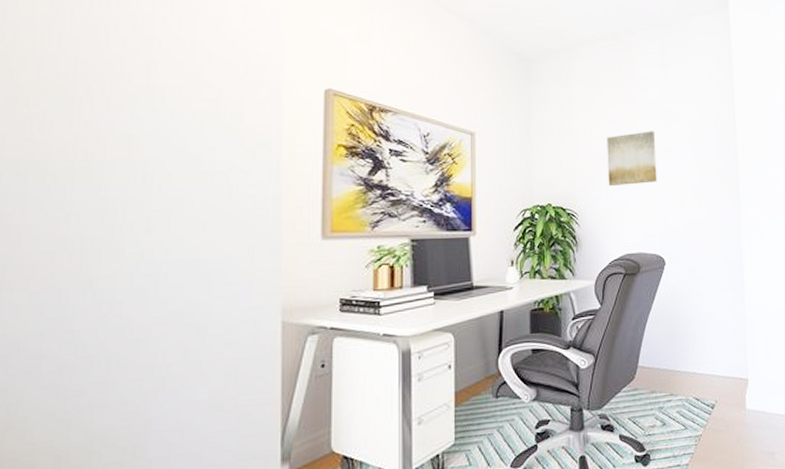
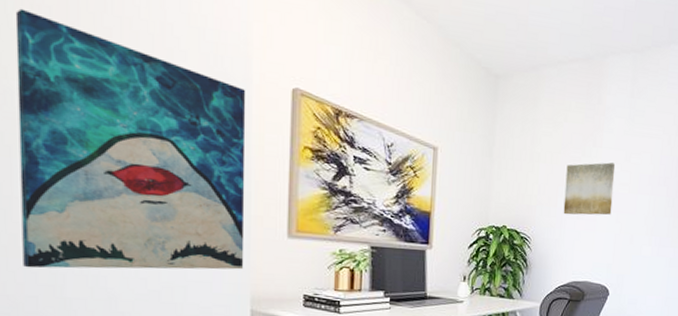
wall art: none [28,38,278,302] -> present [15,8,246,270]

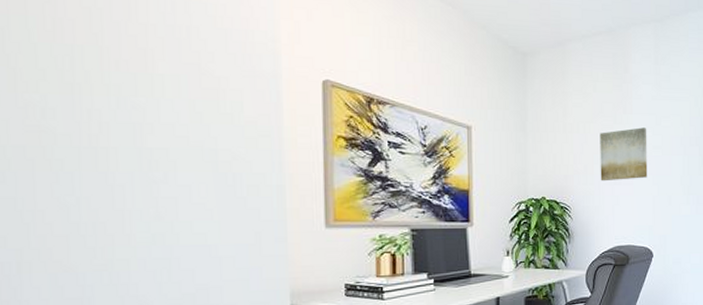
wall art: present [15,8,246,270] -> none [36,23,282,283]

